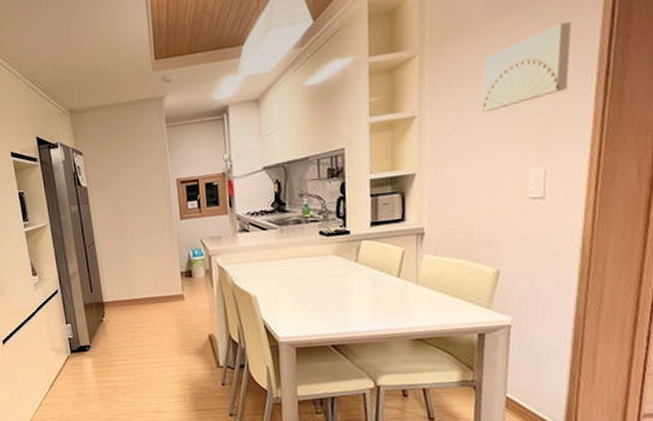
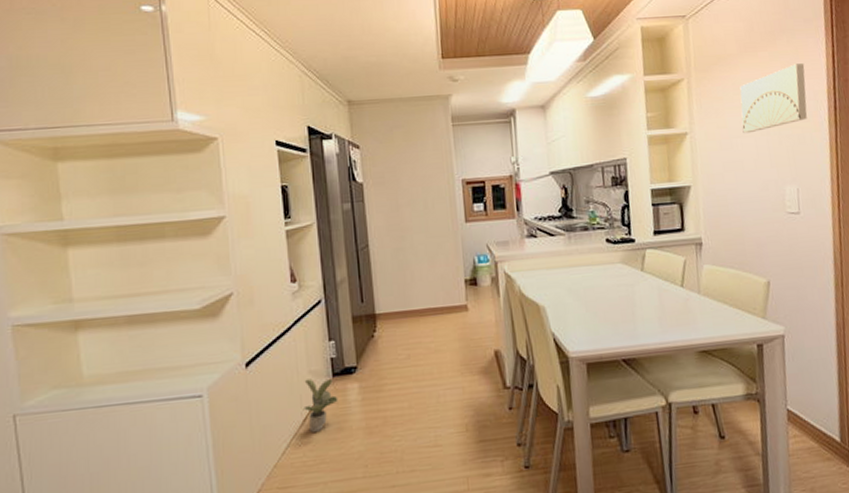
potted plant: none [48,354,77,396] -> present [304,379,338,432]

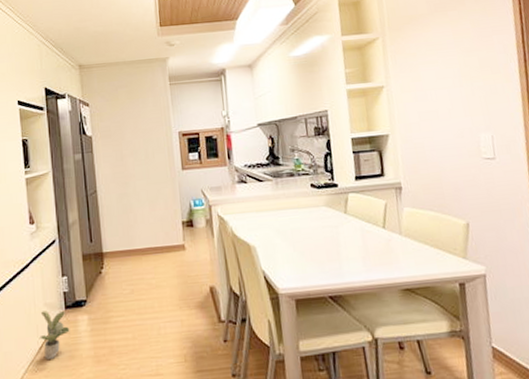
wall art: present [740,63,808,134] -> none [432,20,498,86]

